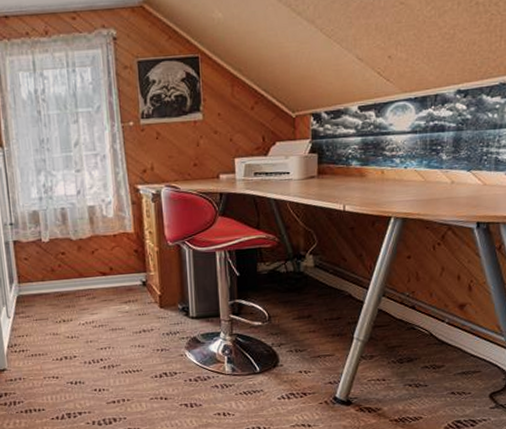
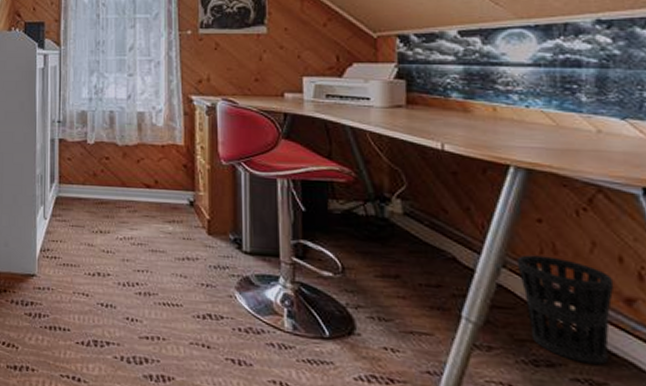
wastebasket: none [392,283,453,355] -> present [516,255,615,365]

